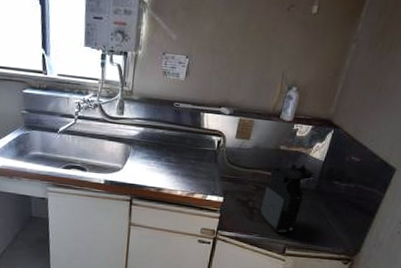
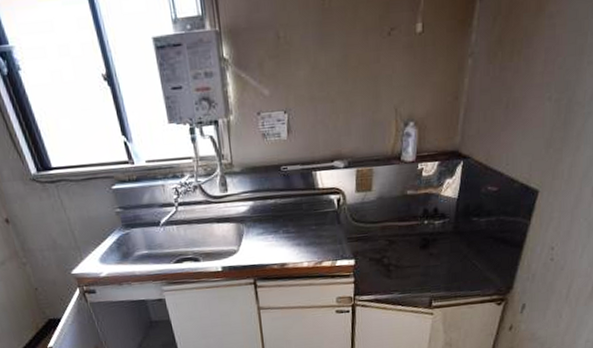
coffee maker: present [260,166,314,233] -> none [397,209,449,286]

